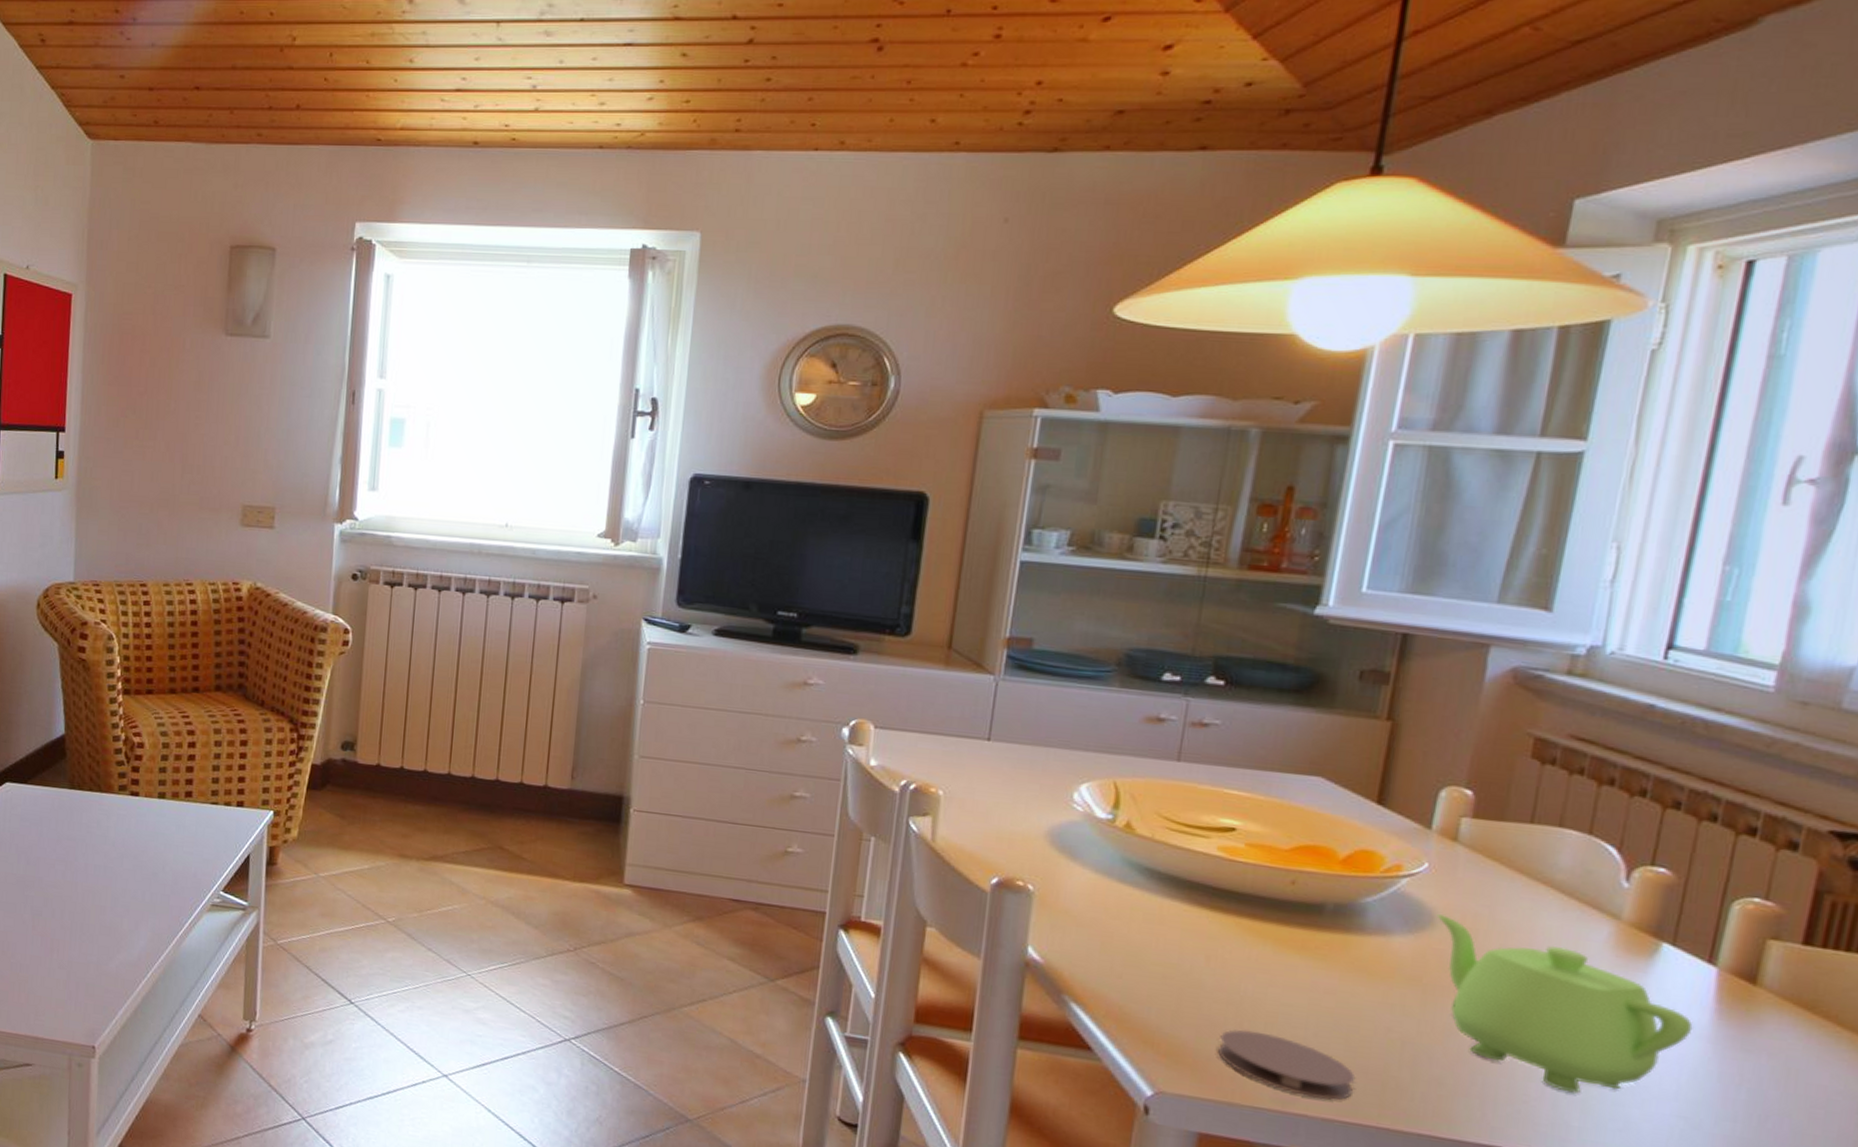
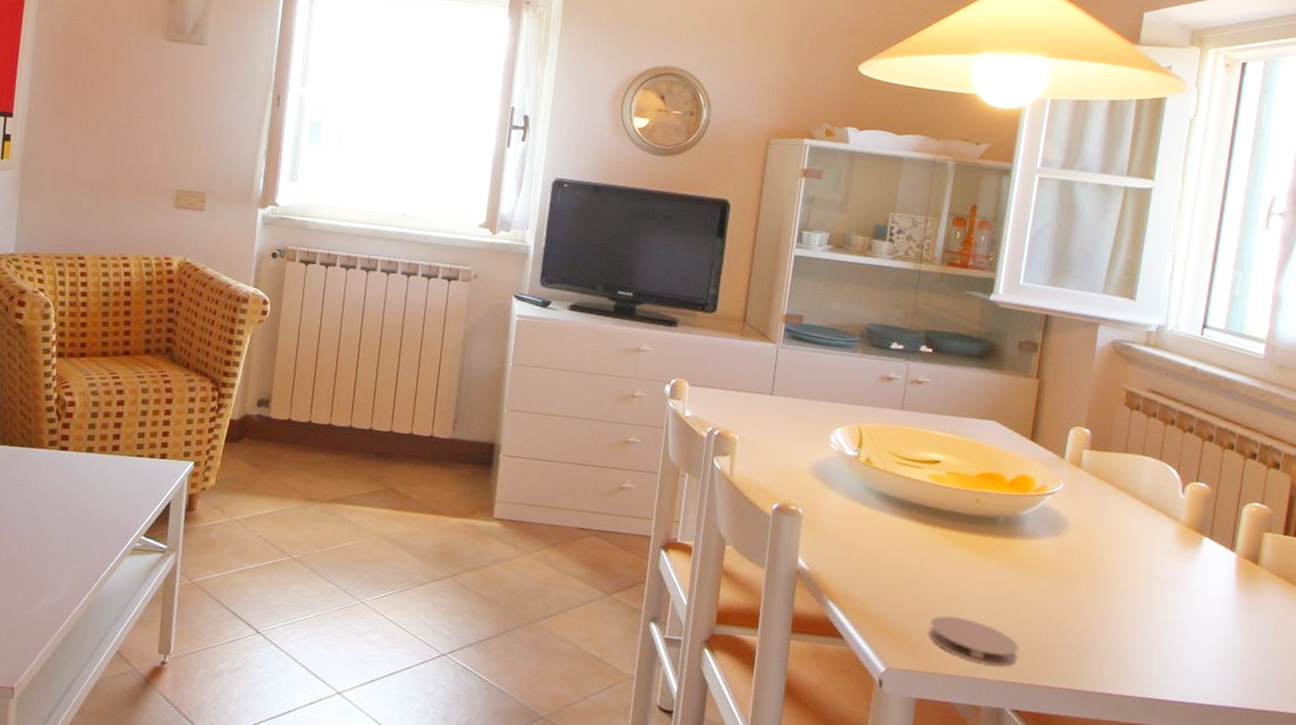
teapot: present [1436,914,1693,1093] -> none [1068,522,1223,650]

